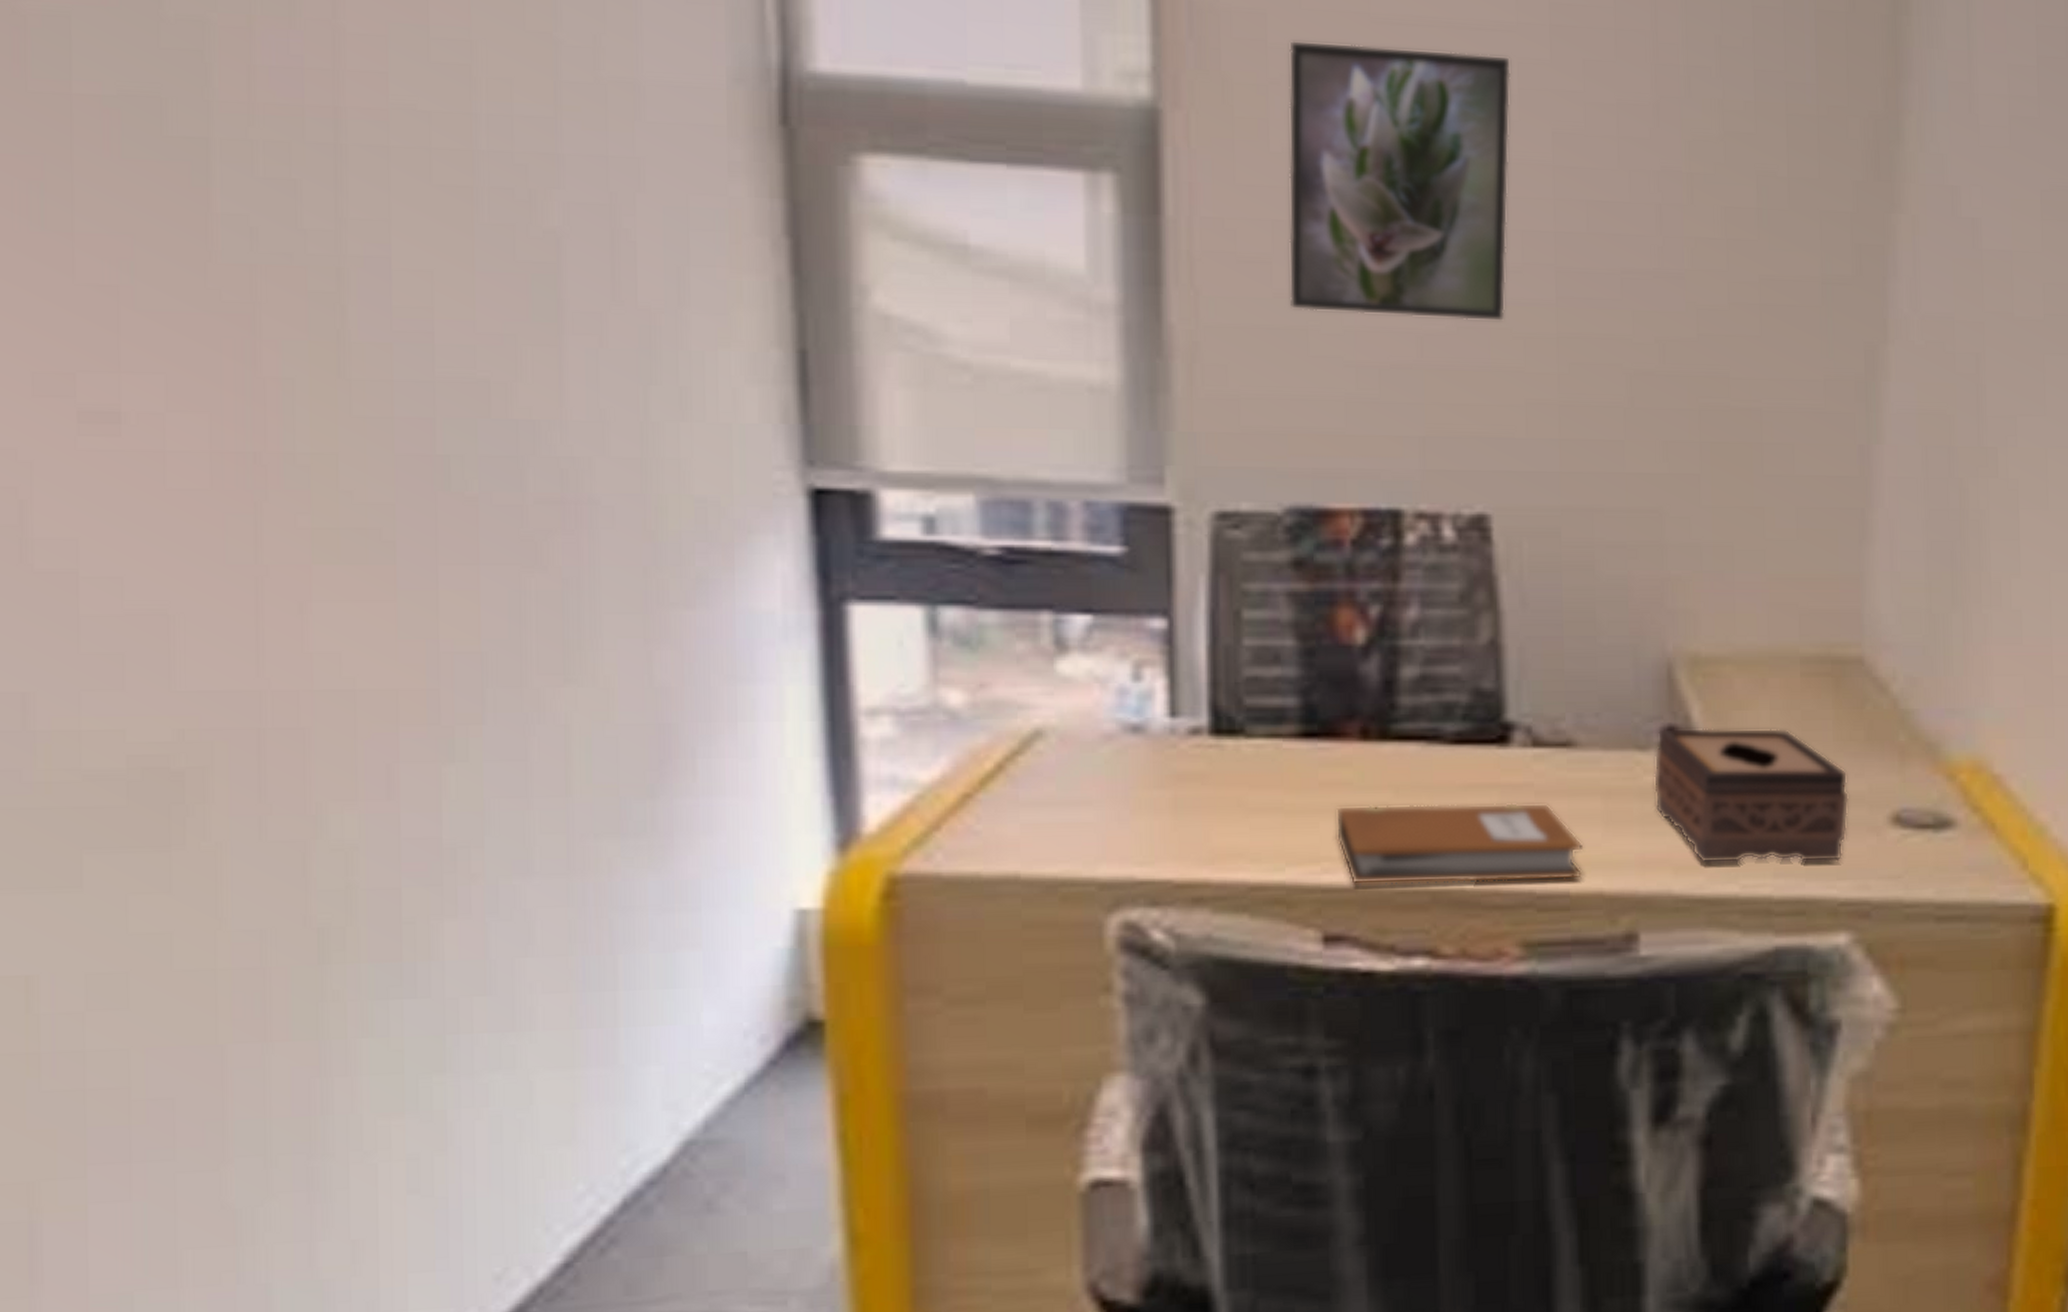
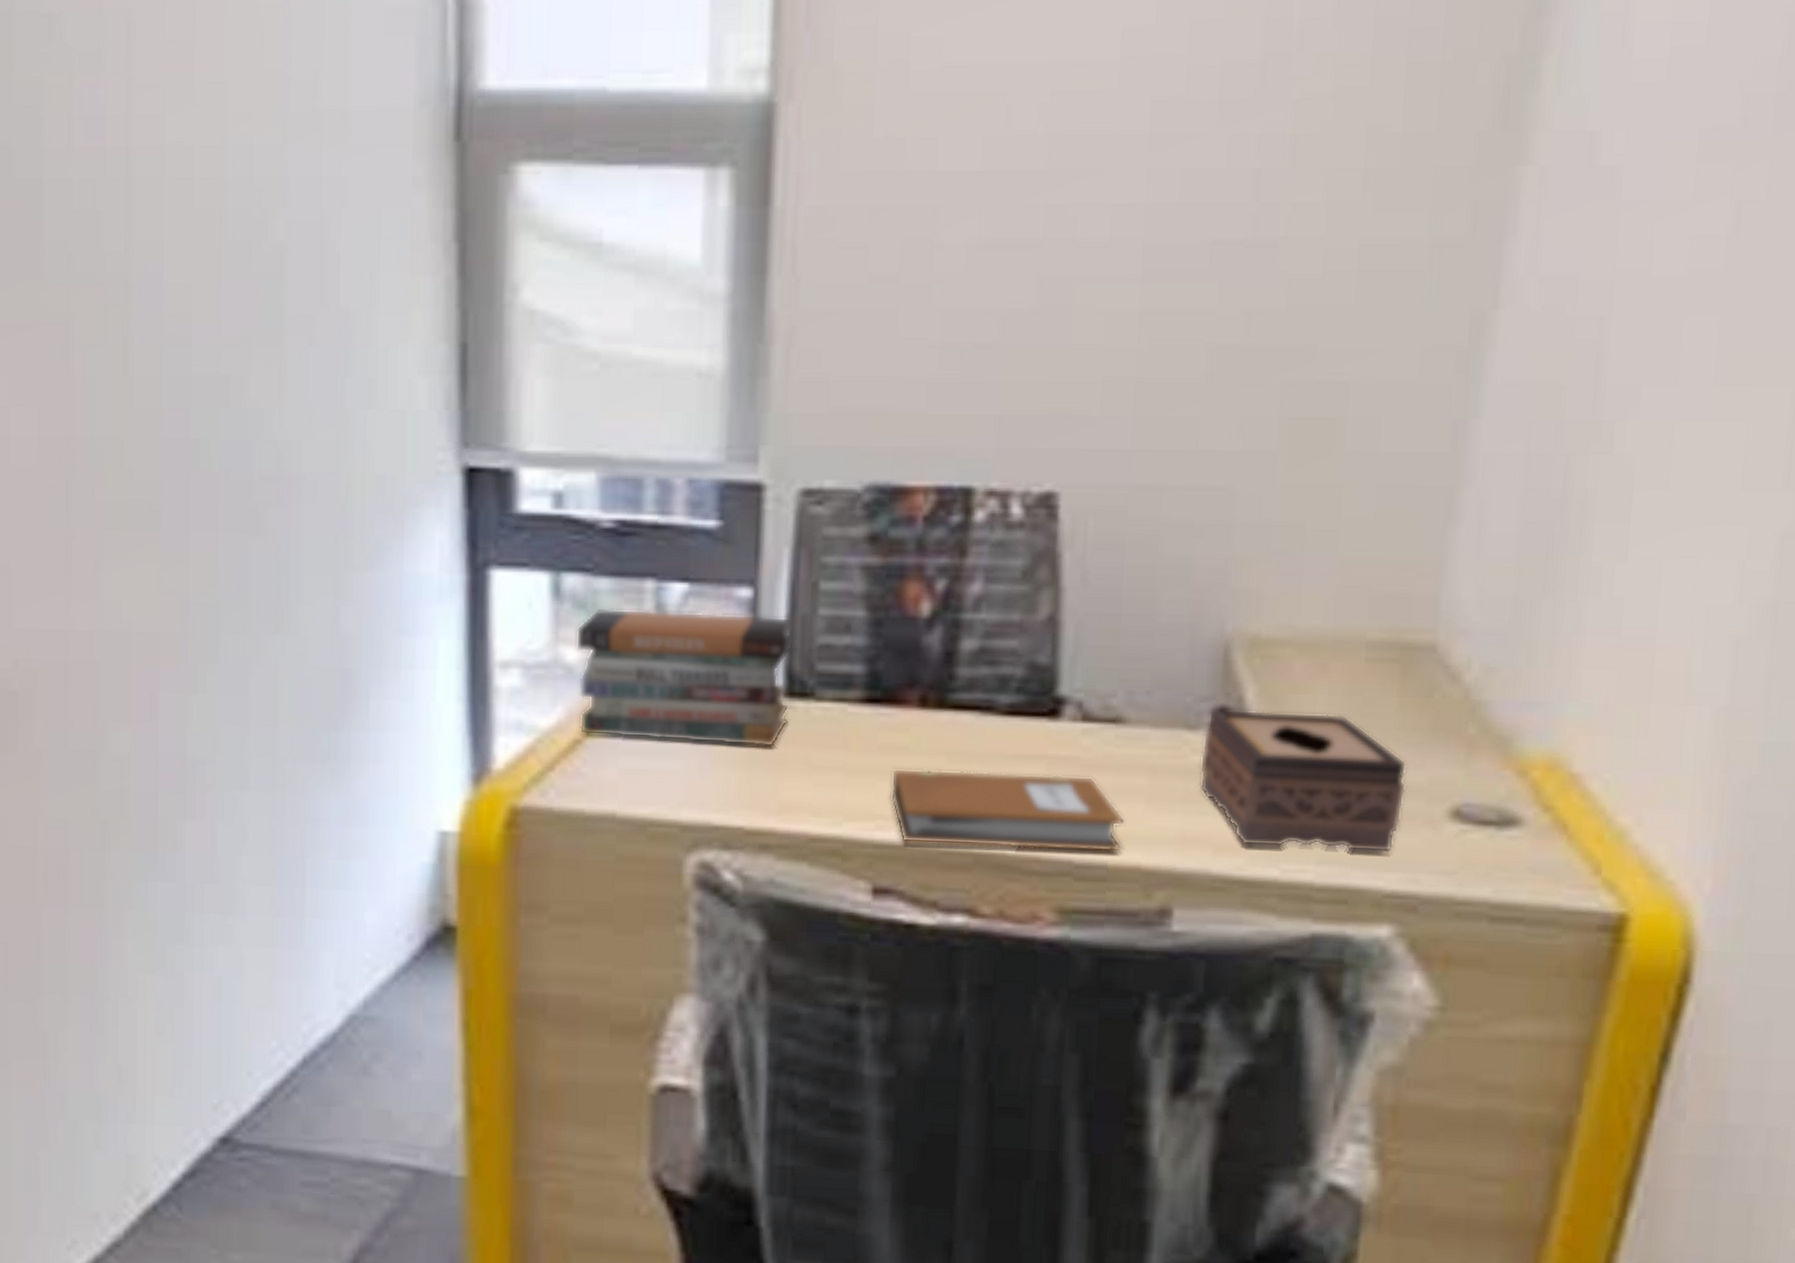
book stack: none [959,645,1217,791] -> present [575,608,793,748]
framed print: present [1288,40,1512,322] -> none [881,23,1116,299]

